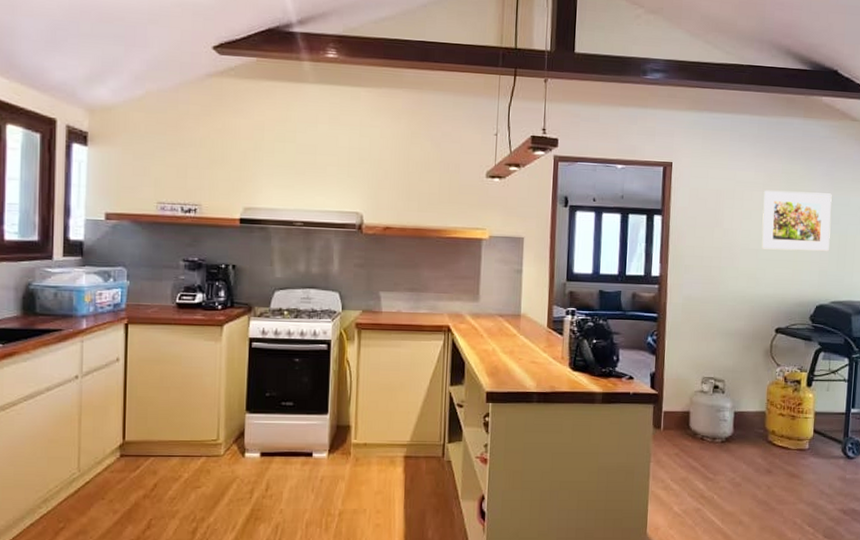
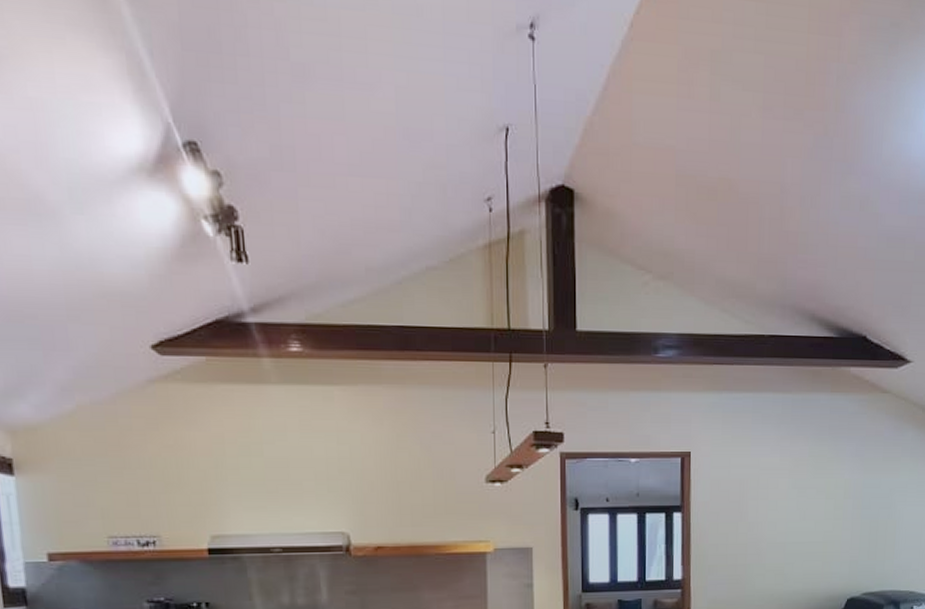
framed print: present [761,190,832,252] -> none [788,476,862,542]

